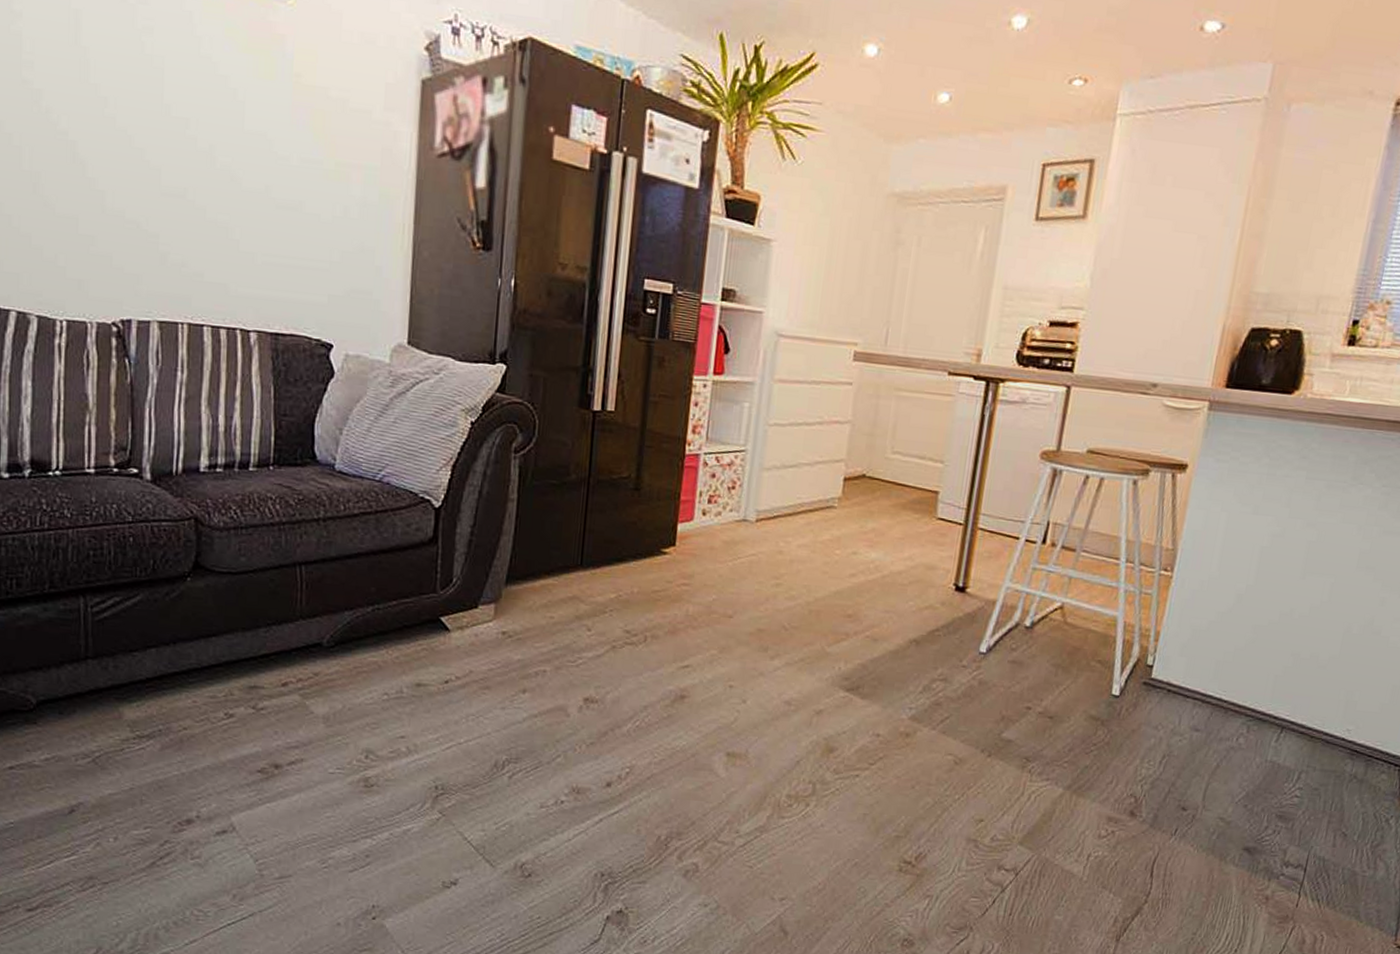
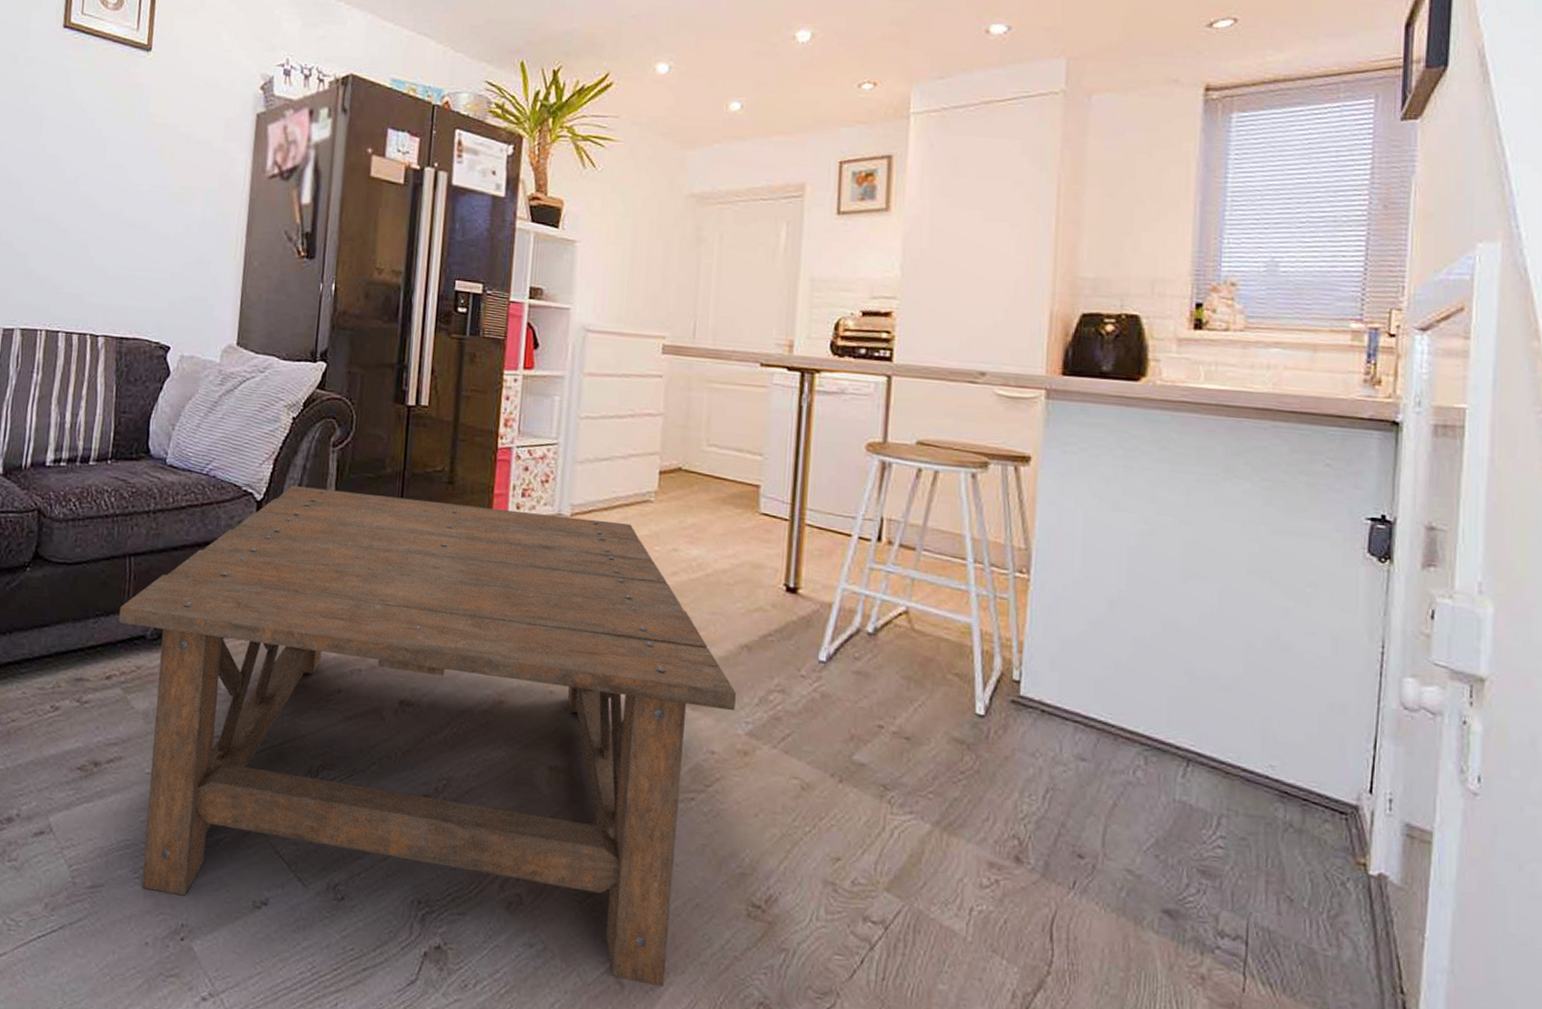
coffee table: none [292,492,903,931] -> present [119,485,736,986]

